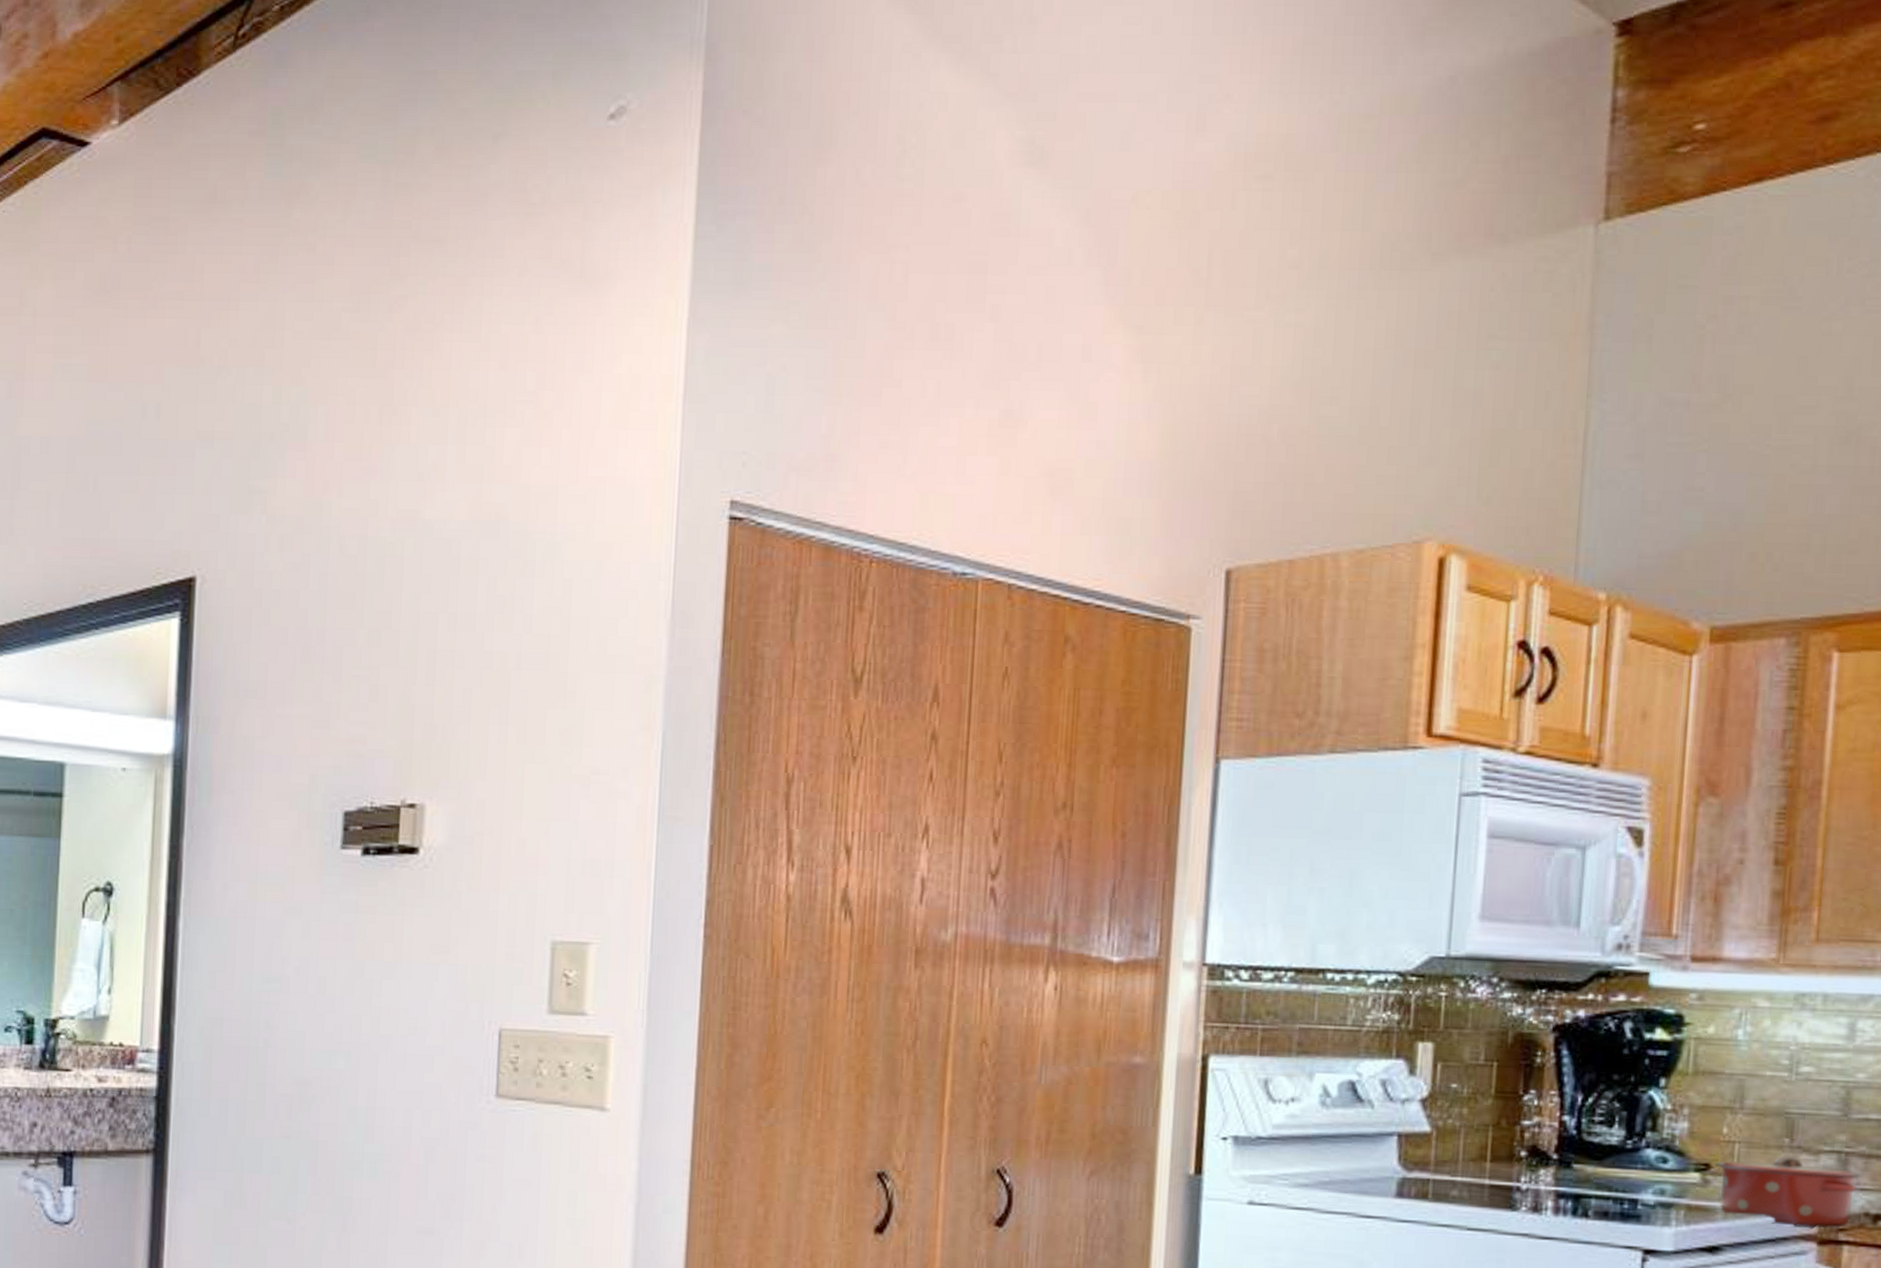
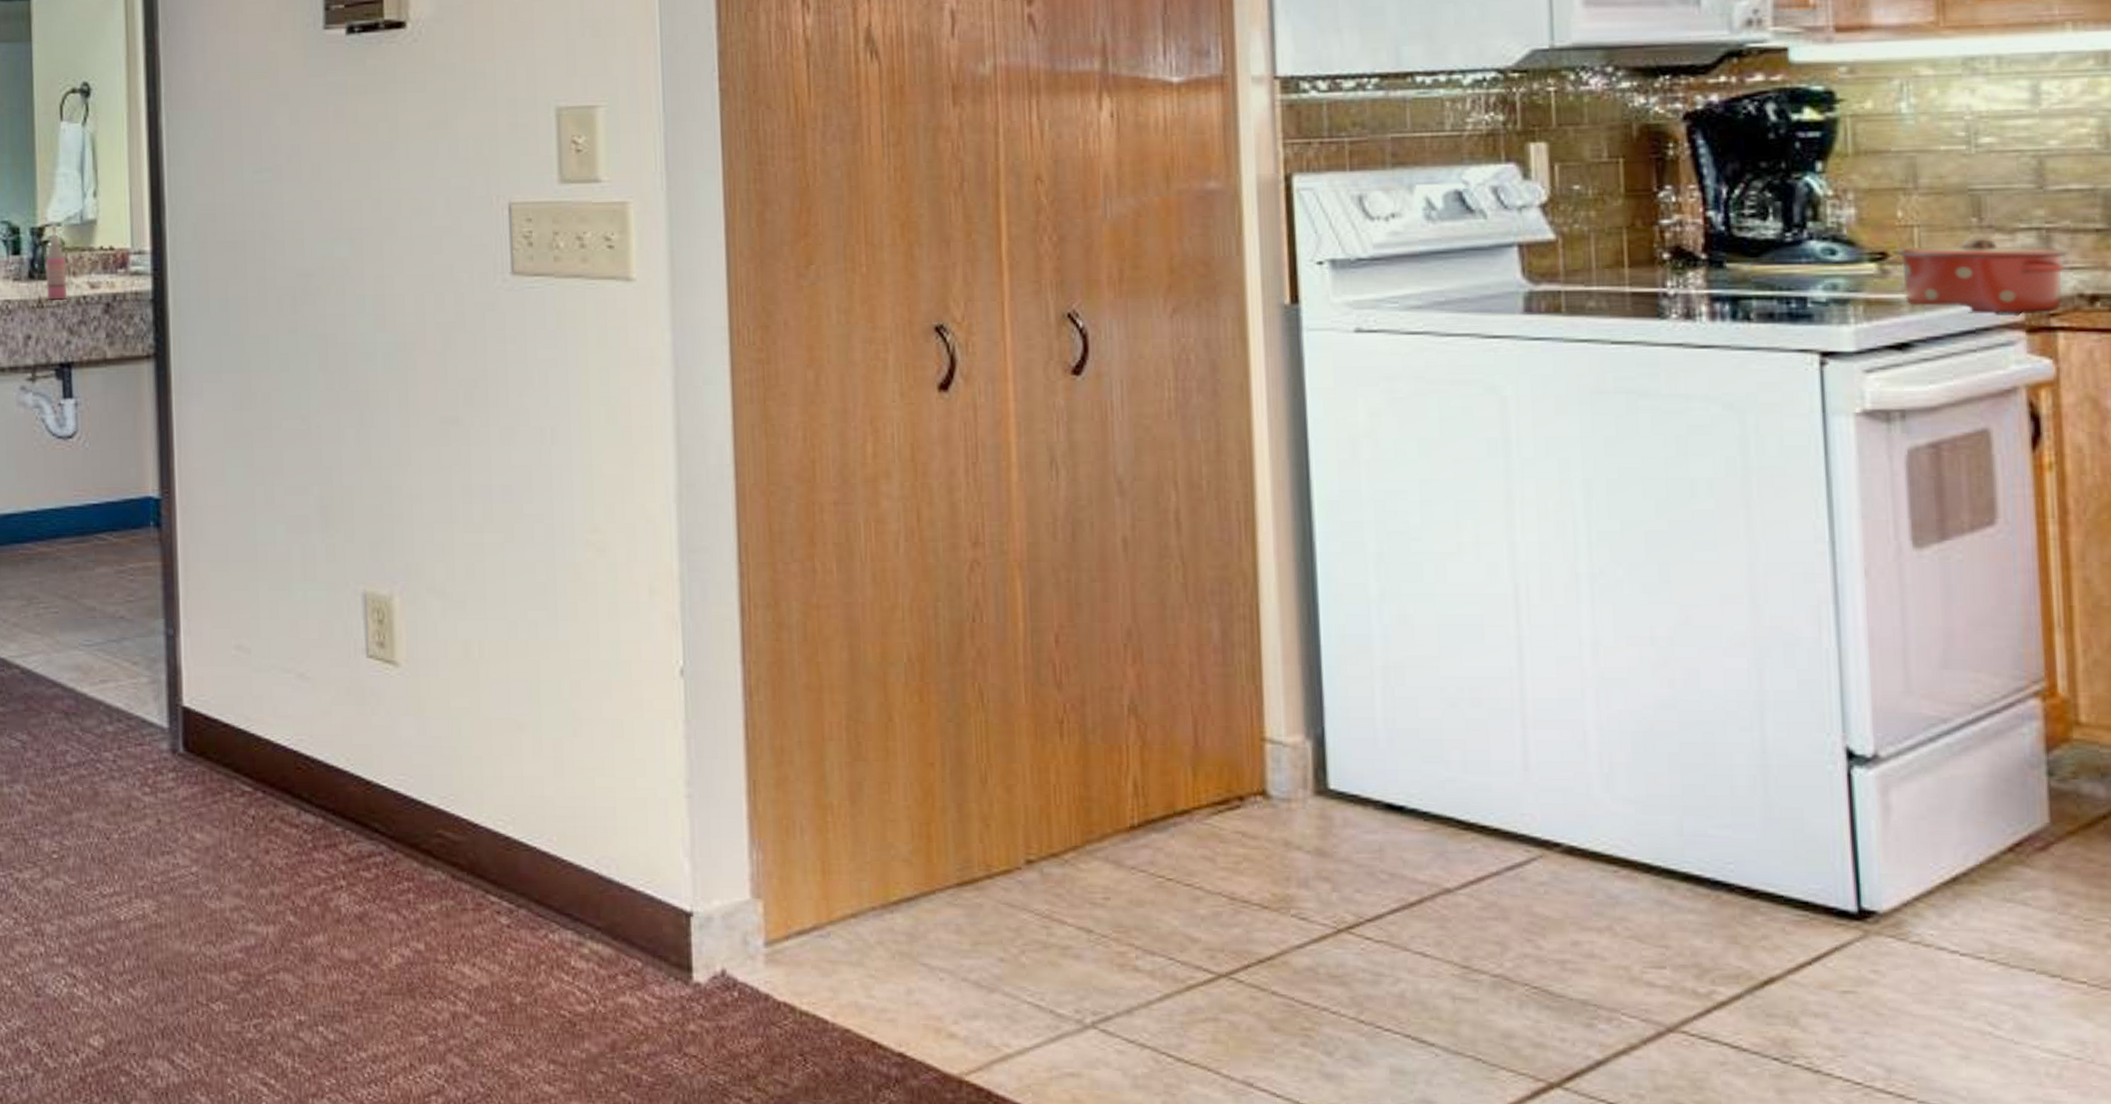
soap dispenser: none [55,1018,77,1091] -> present [45,225,67,300]

